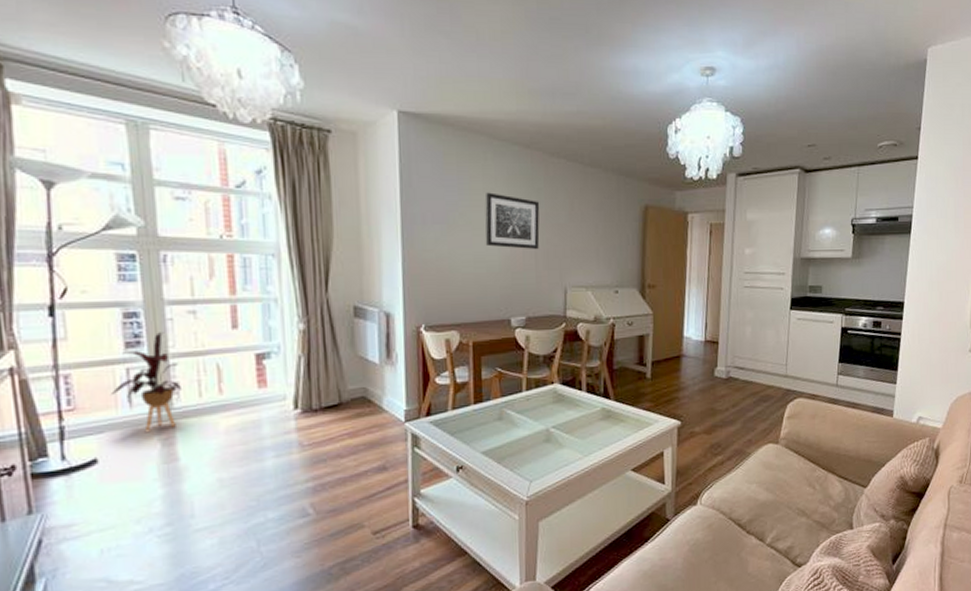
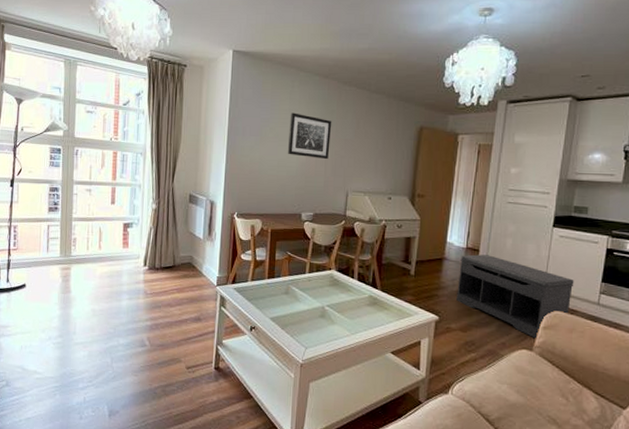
house plant: present [111,332,183,433] -> none [38,202,78,271]
bench: none [698,346,814,430] -> present [457,254,574,339]

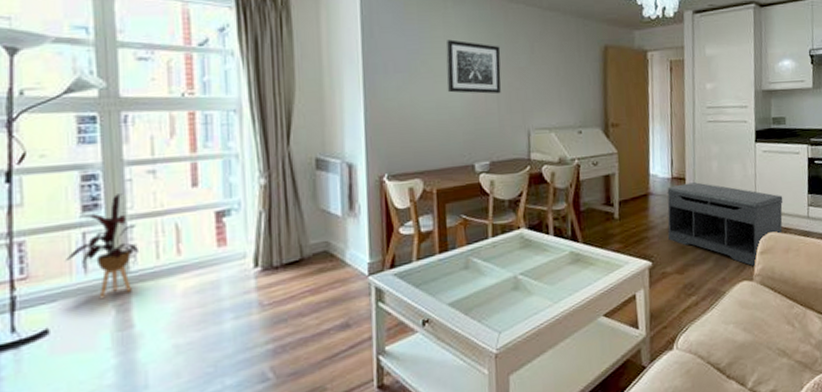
house plant: none [38,202,78,271] -> present [66,193,140,300]

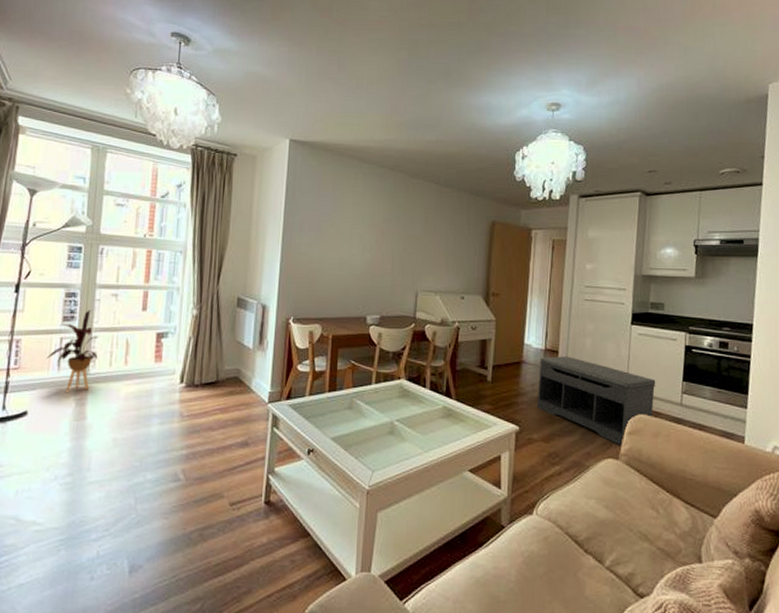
wall art: present [446,39,501,94] -> none [350,206,399,257]

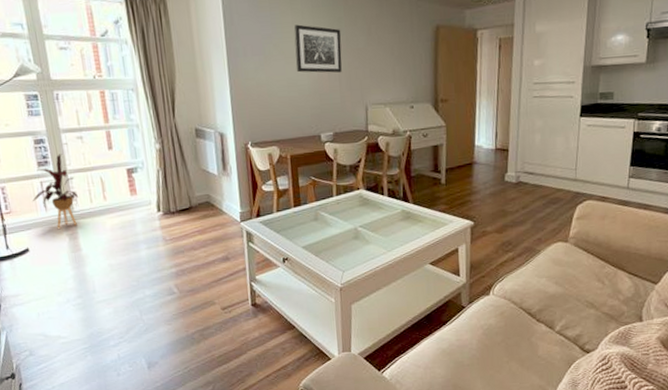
wall art: none [350,206,399,257] -> present [294,24,342,73]
bench: present [537,356,656,446] -> none [489,153,604,230]

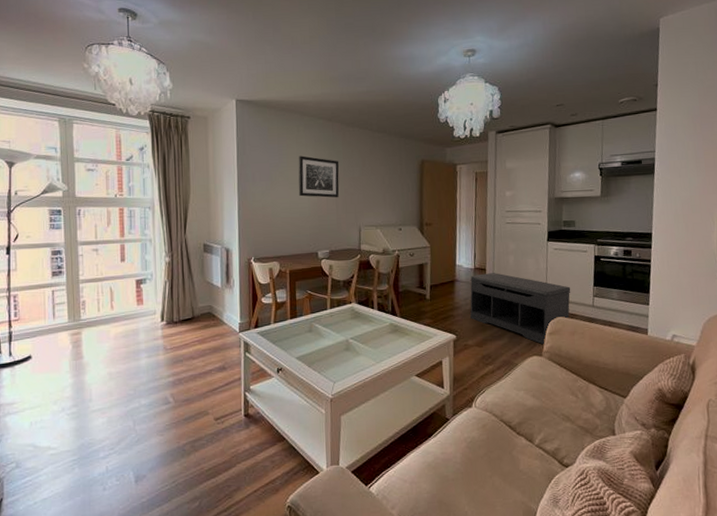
house plant: present [33,154,79,230] -> none [42,264,87,338]
bench: none [489,153,604,230] -> present [470,273,571,345]

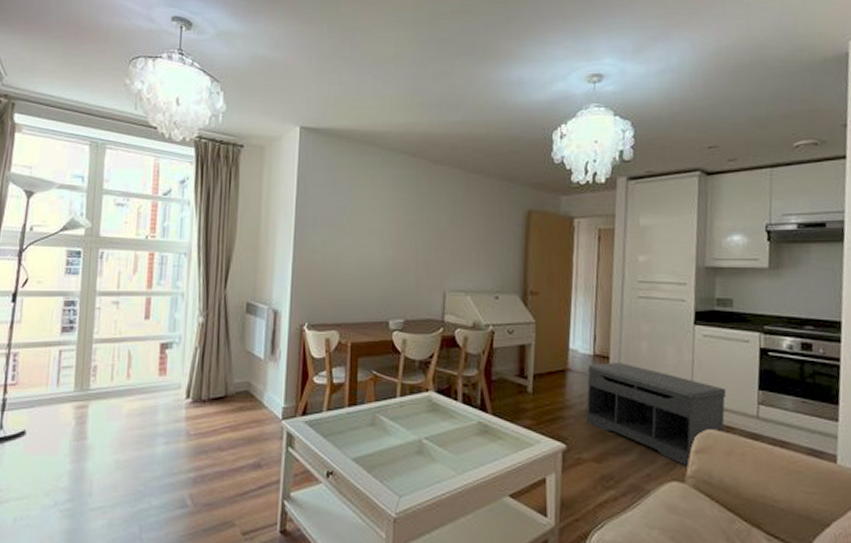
wall art: present [298,155,339,198] -> none [369,198,423,254]

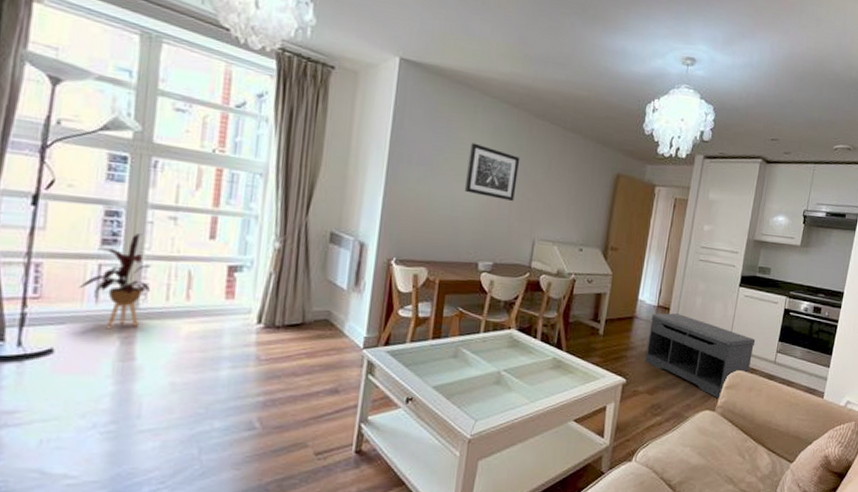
house plant: none [45,319,99,411] -> present [79,233,151,330]
wall art: none [369,198,423,254] -> present [464,143,520,202]

